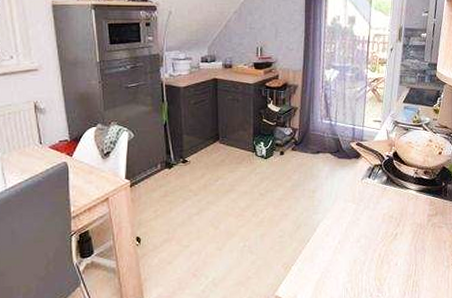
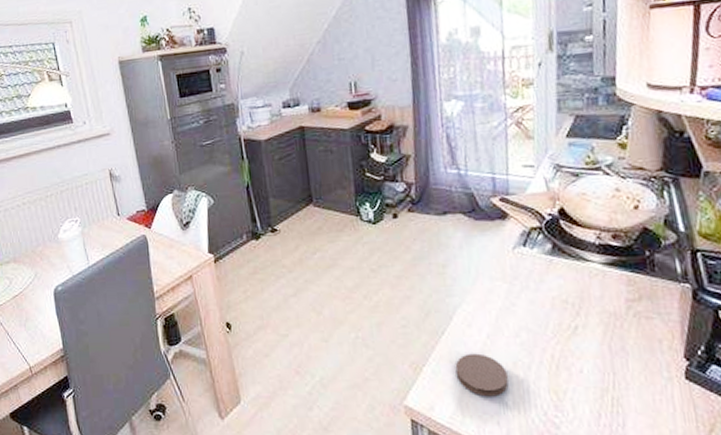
coaster: none [314,254,349,286] -> present [455,353,509,397]

